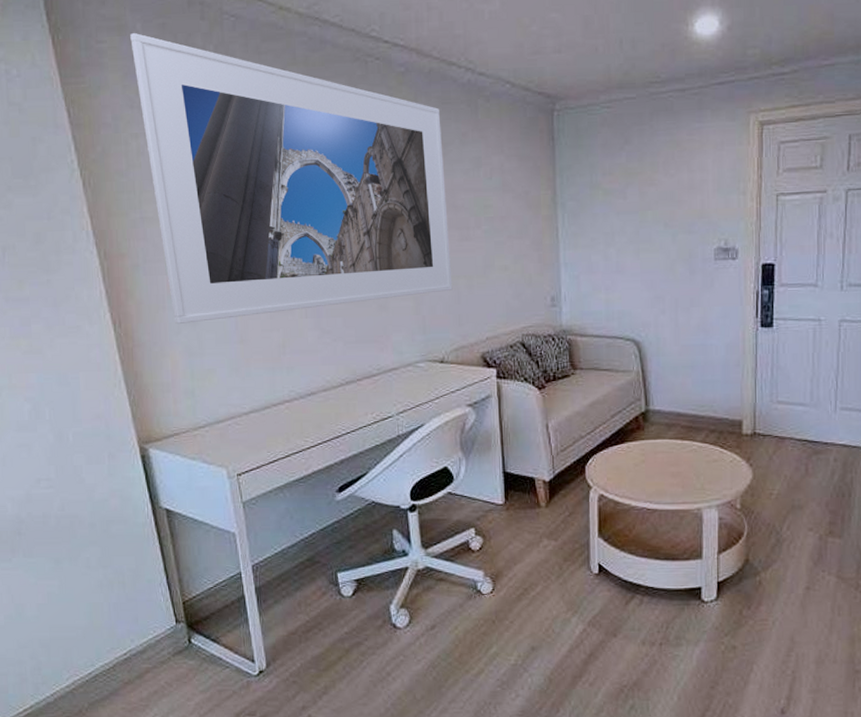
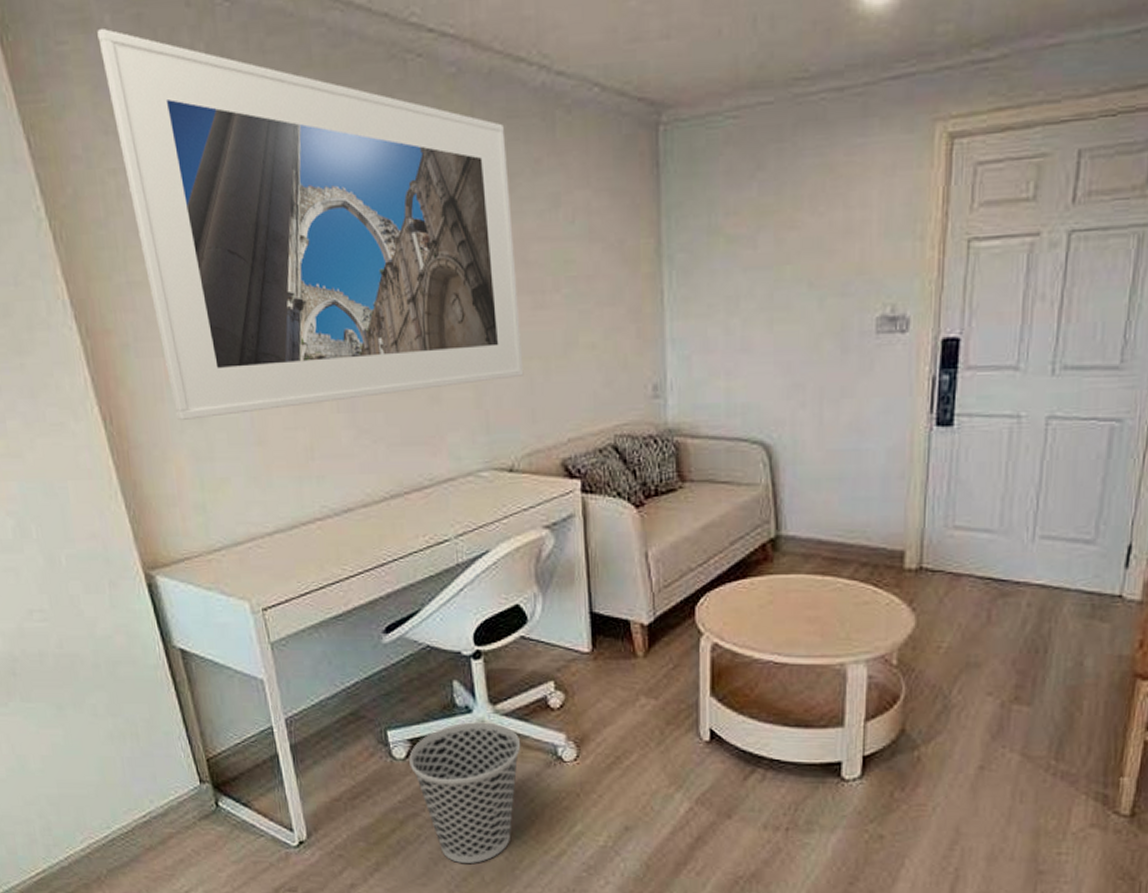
wastebasket: none [355,563,448,684] -> present [409,722,521,863]

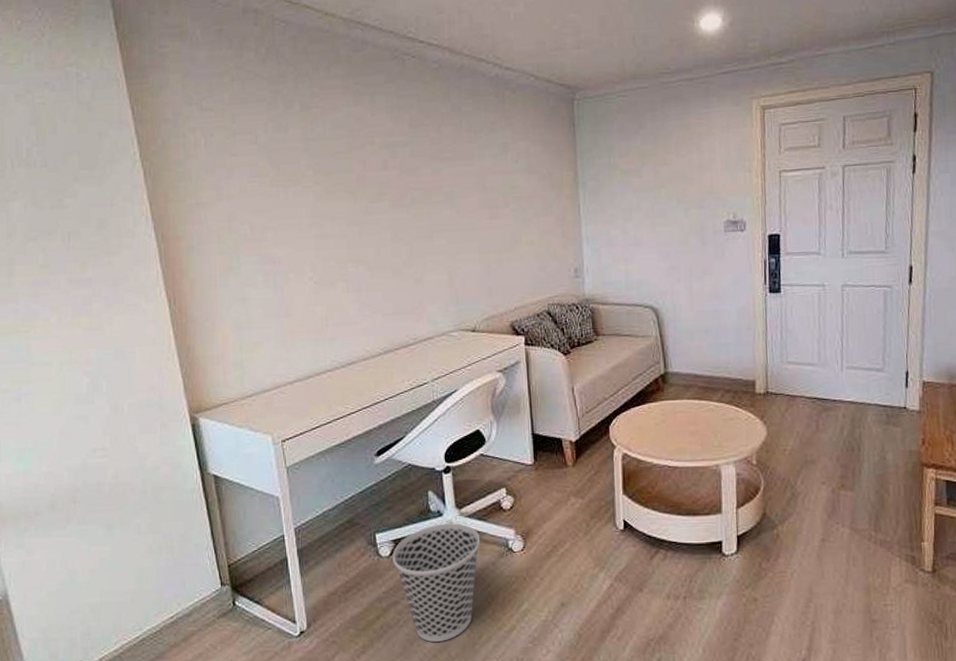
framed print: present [97,29,524,421] -> none [190,38,483,301]

